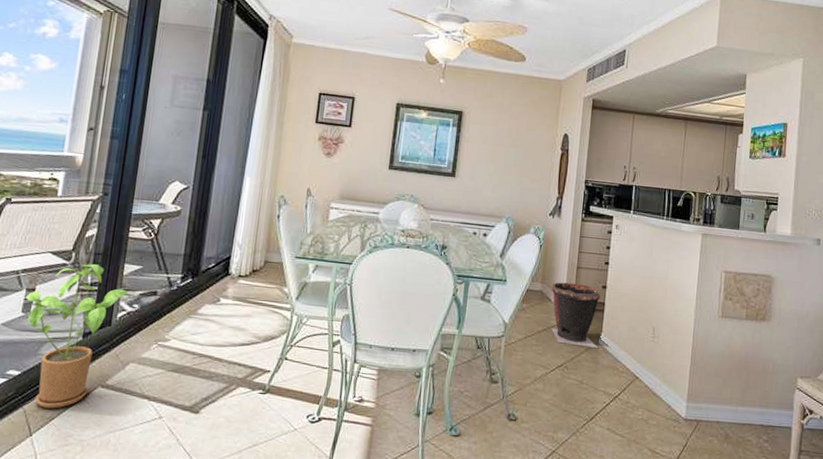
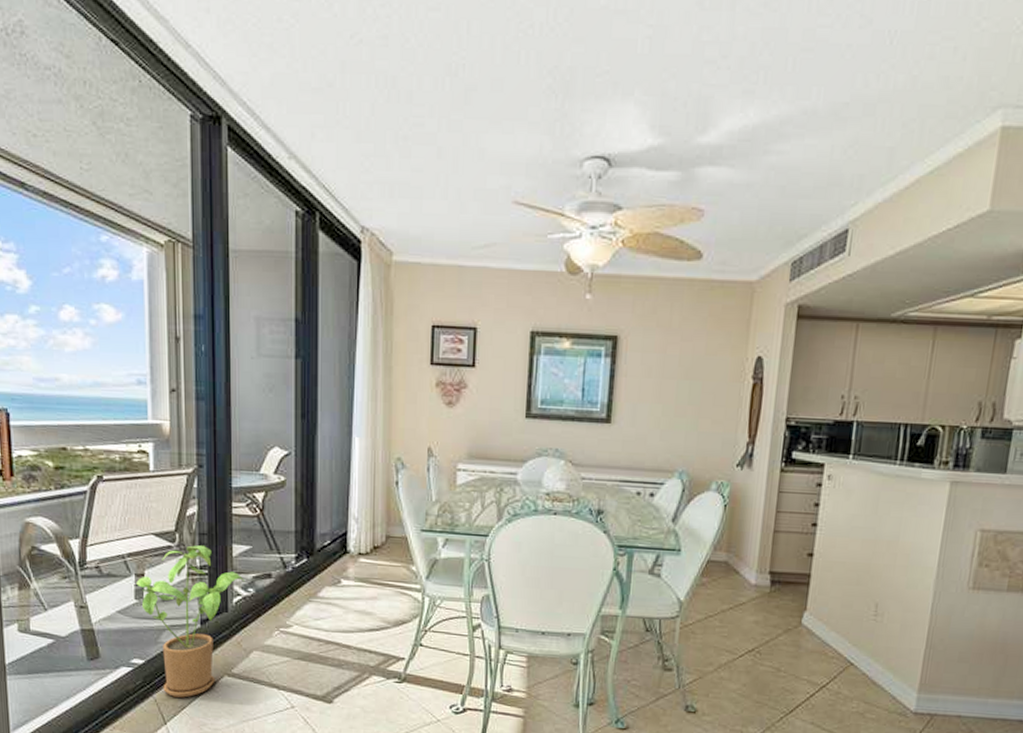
waste bin: present [550,282,602,348] -> none [738,550,807,629]

